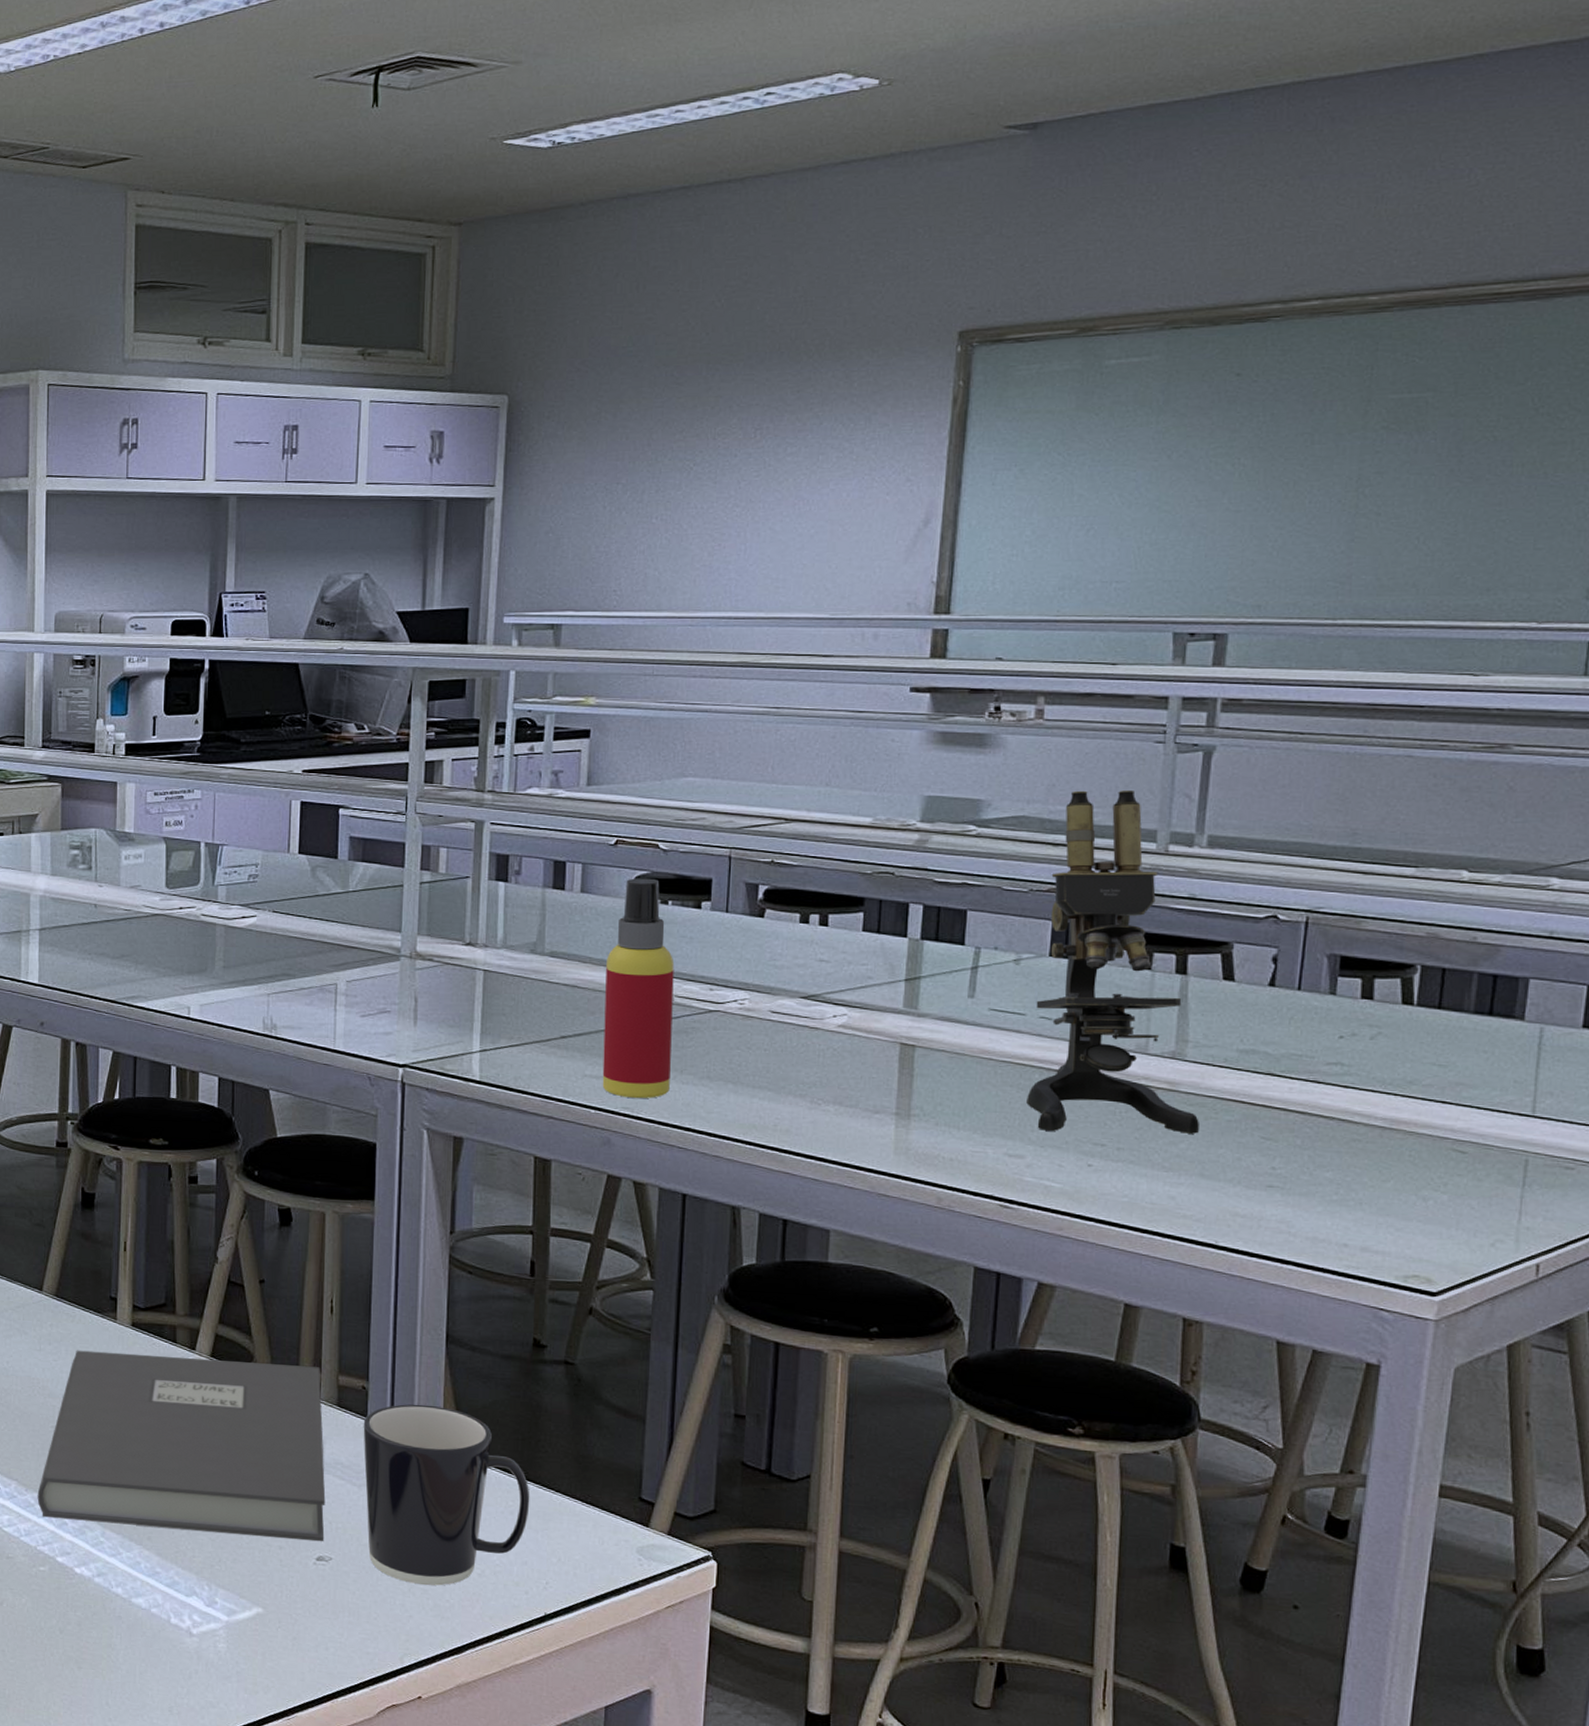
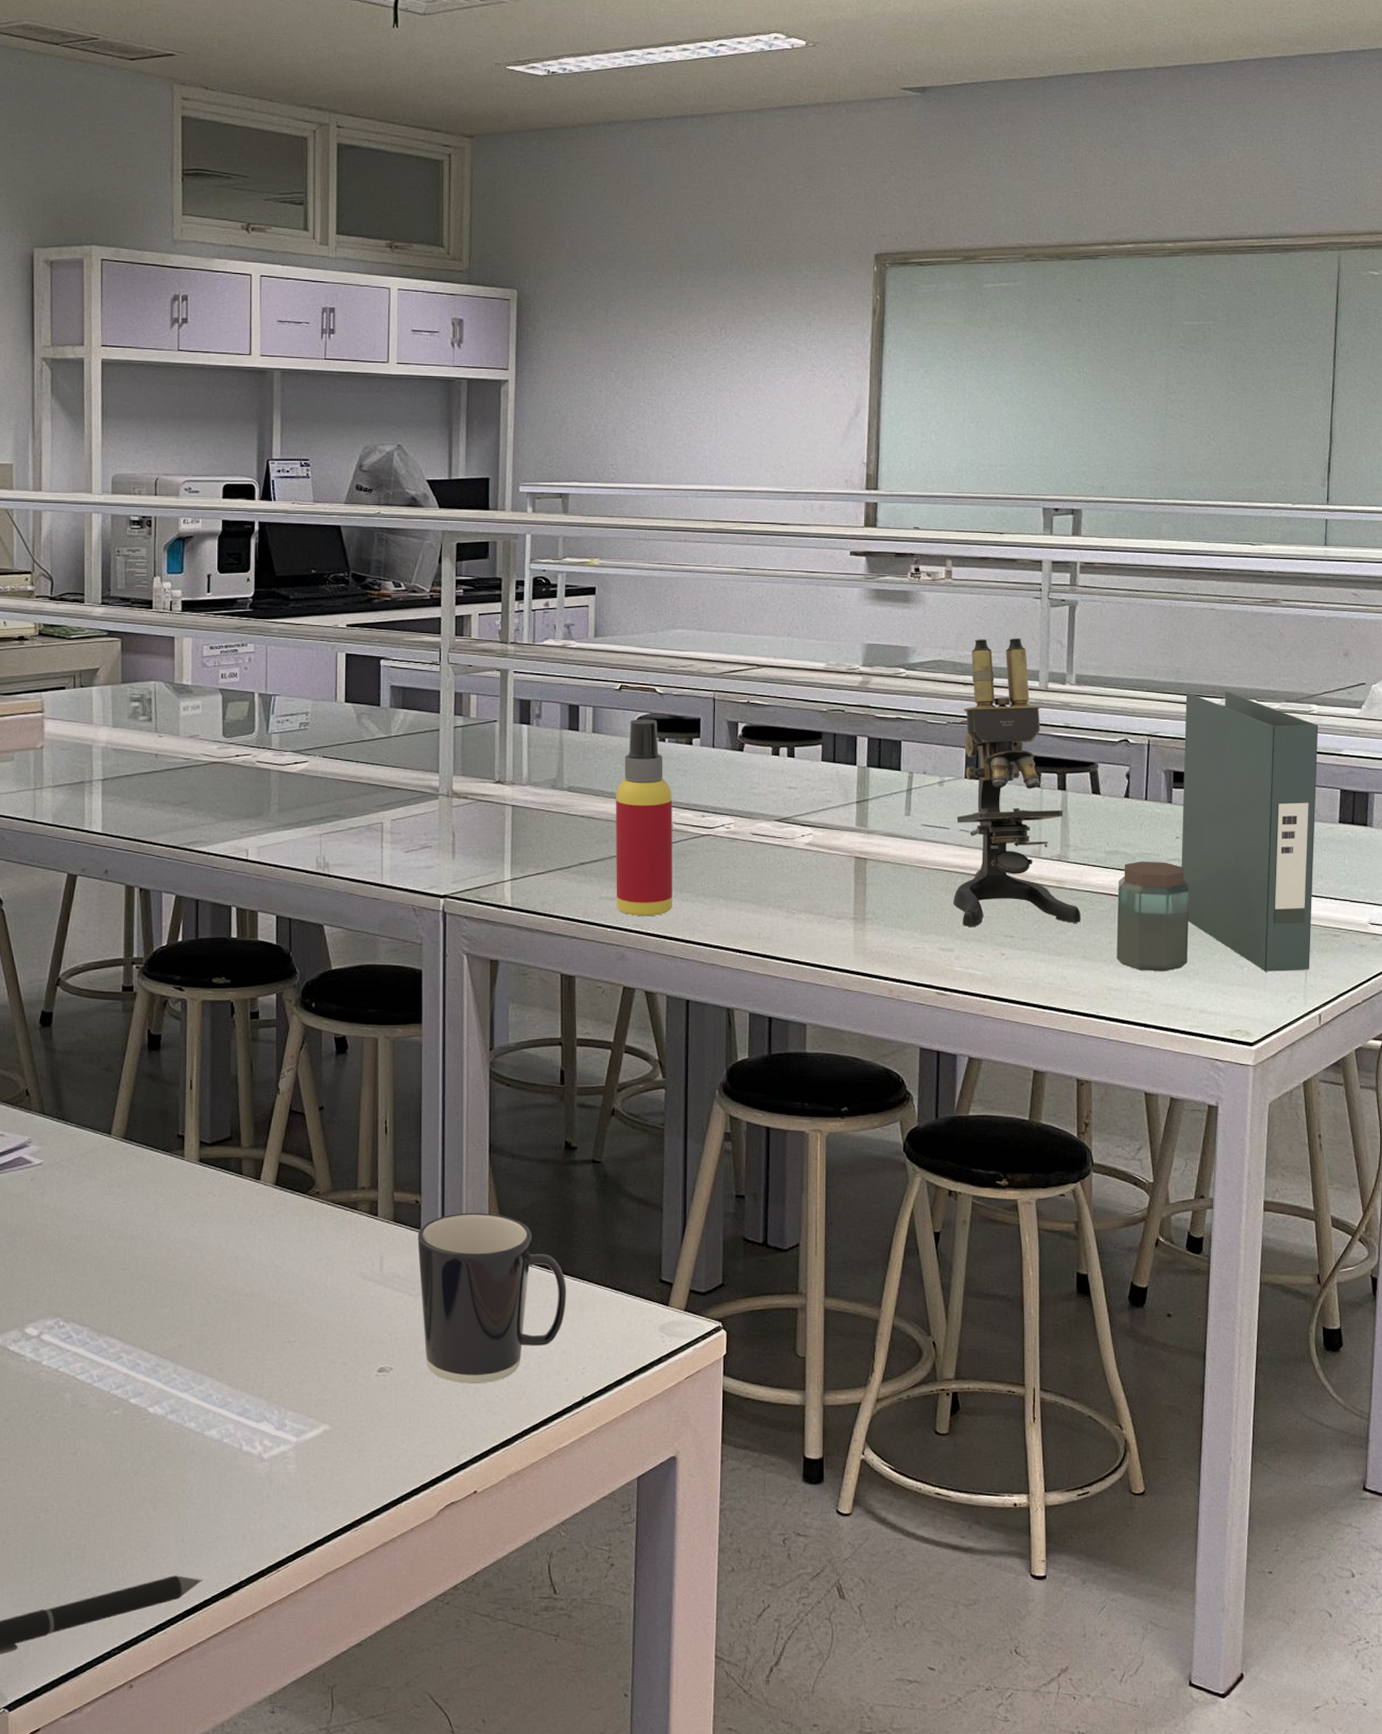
book: present [37,1350,326,1542] -> none [109,1186,385,1361]
peanut butter: none [1246,1063,1355,1199] -> present [1116,861,1190,972]
binder: none [1344,858,1560,1209] -> present [1181,691,1319,972]

